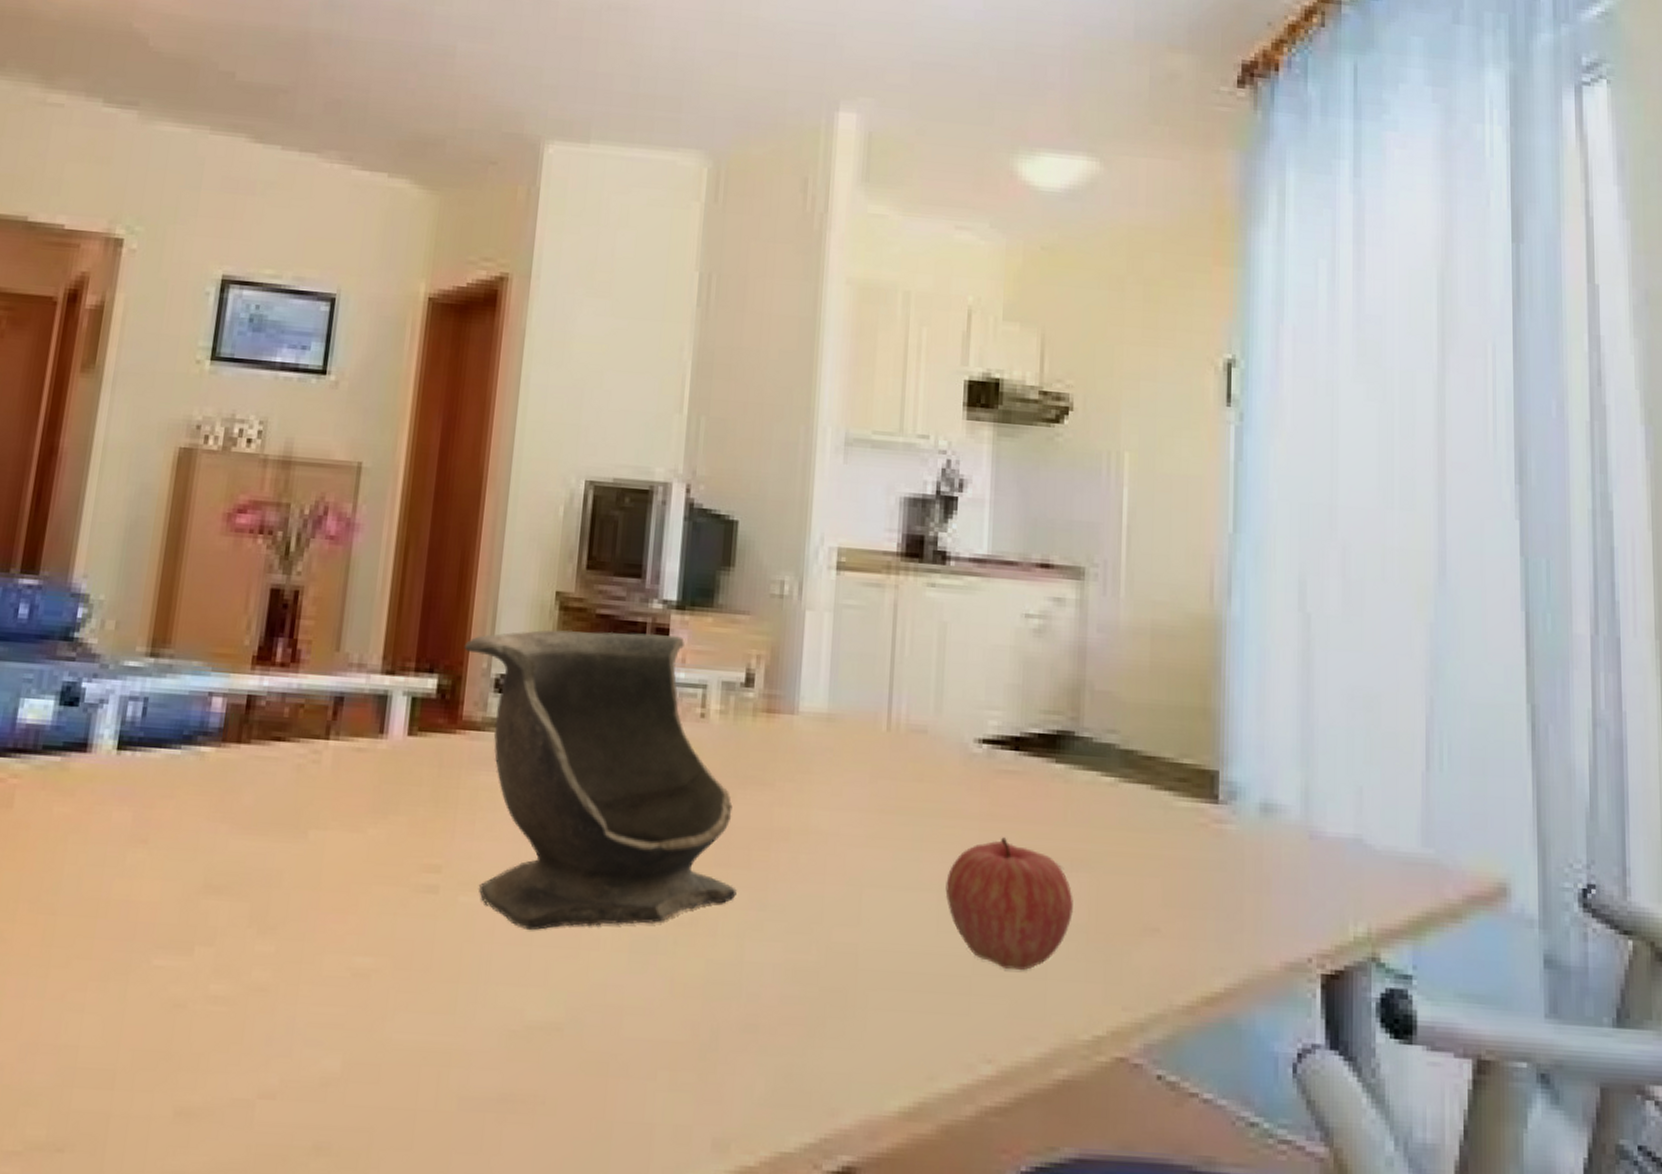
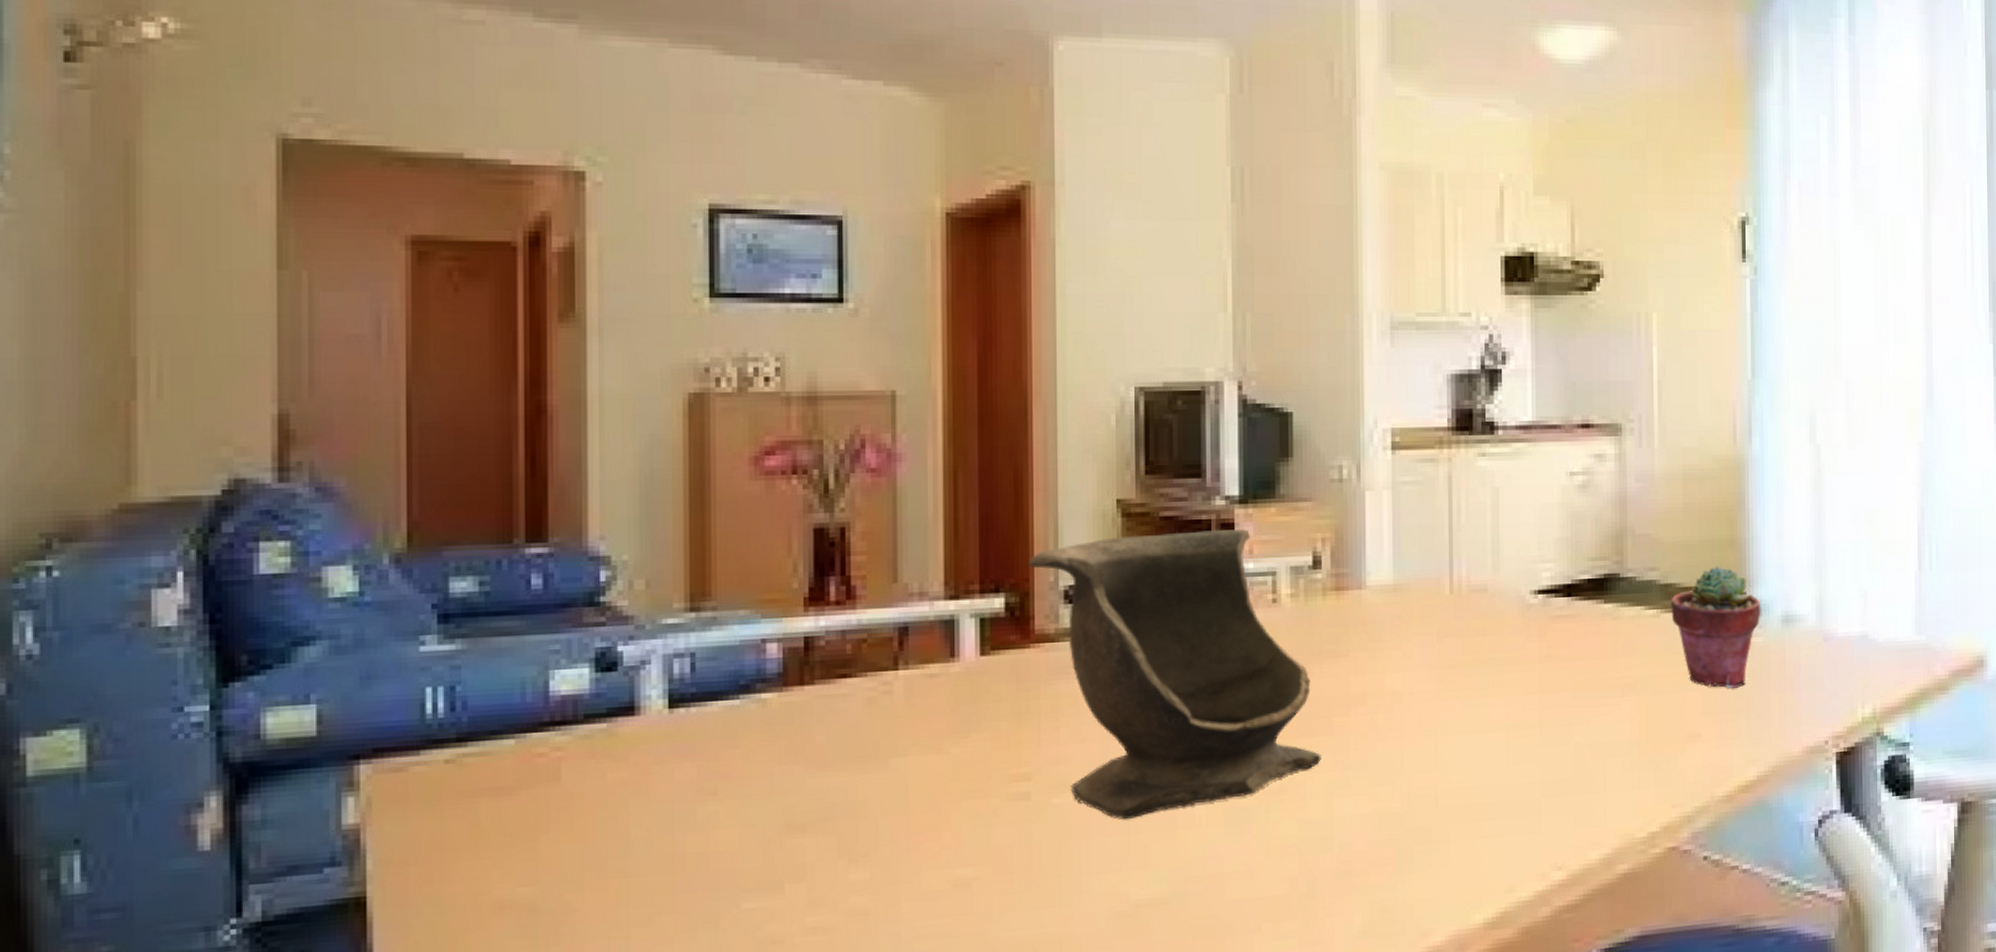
apple: present [945,837,1073,970] -> none [1512,675,1626,788]
potted succulent: none [1131,737,1236,880] -> present [1671,566,1761,688]

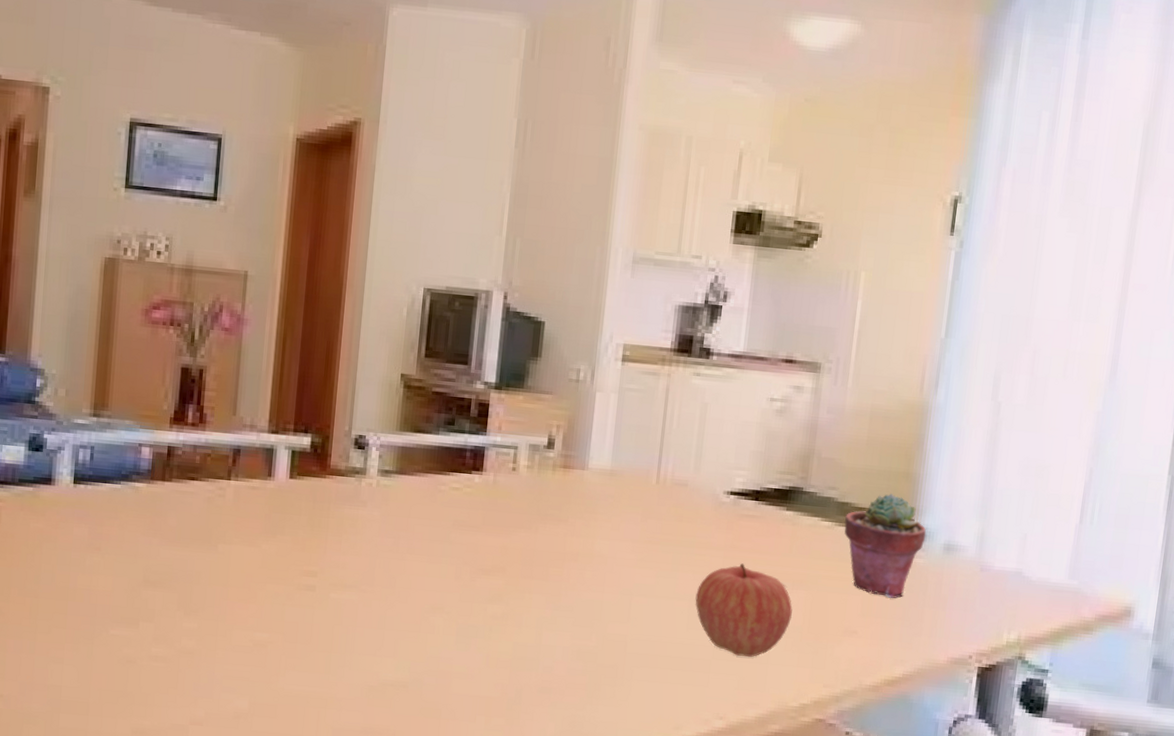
decorative bowl: present [1028,529,1321,820] -> none [331,402,537,619]
apple: none [1512,675,1626,788] -> present [695,563,793,657]

